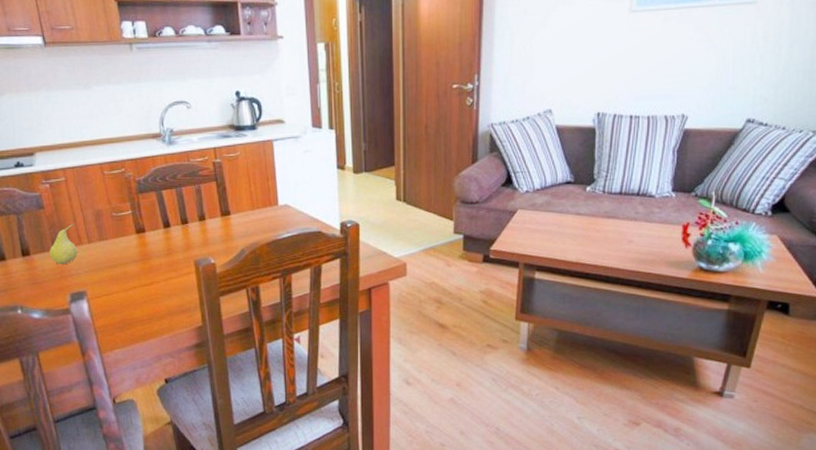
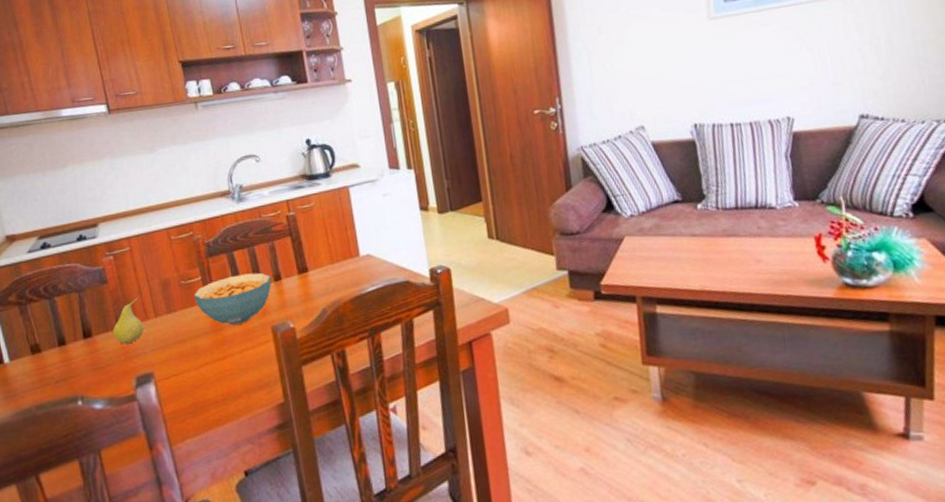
cereal bowl: none [124,212,196,256] -> present [194,272,271,325]

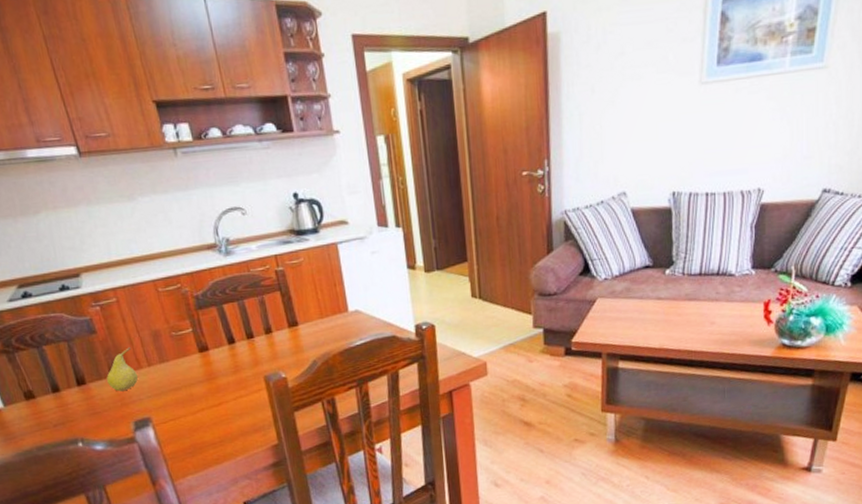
cereal bowl: present [194,272,271,325] -> none [186,325,263,374]

